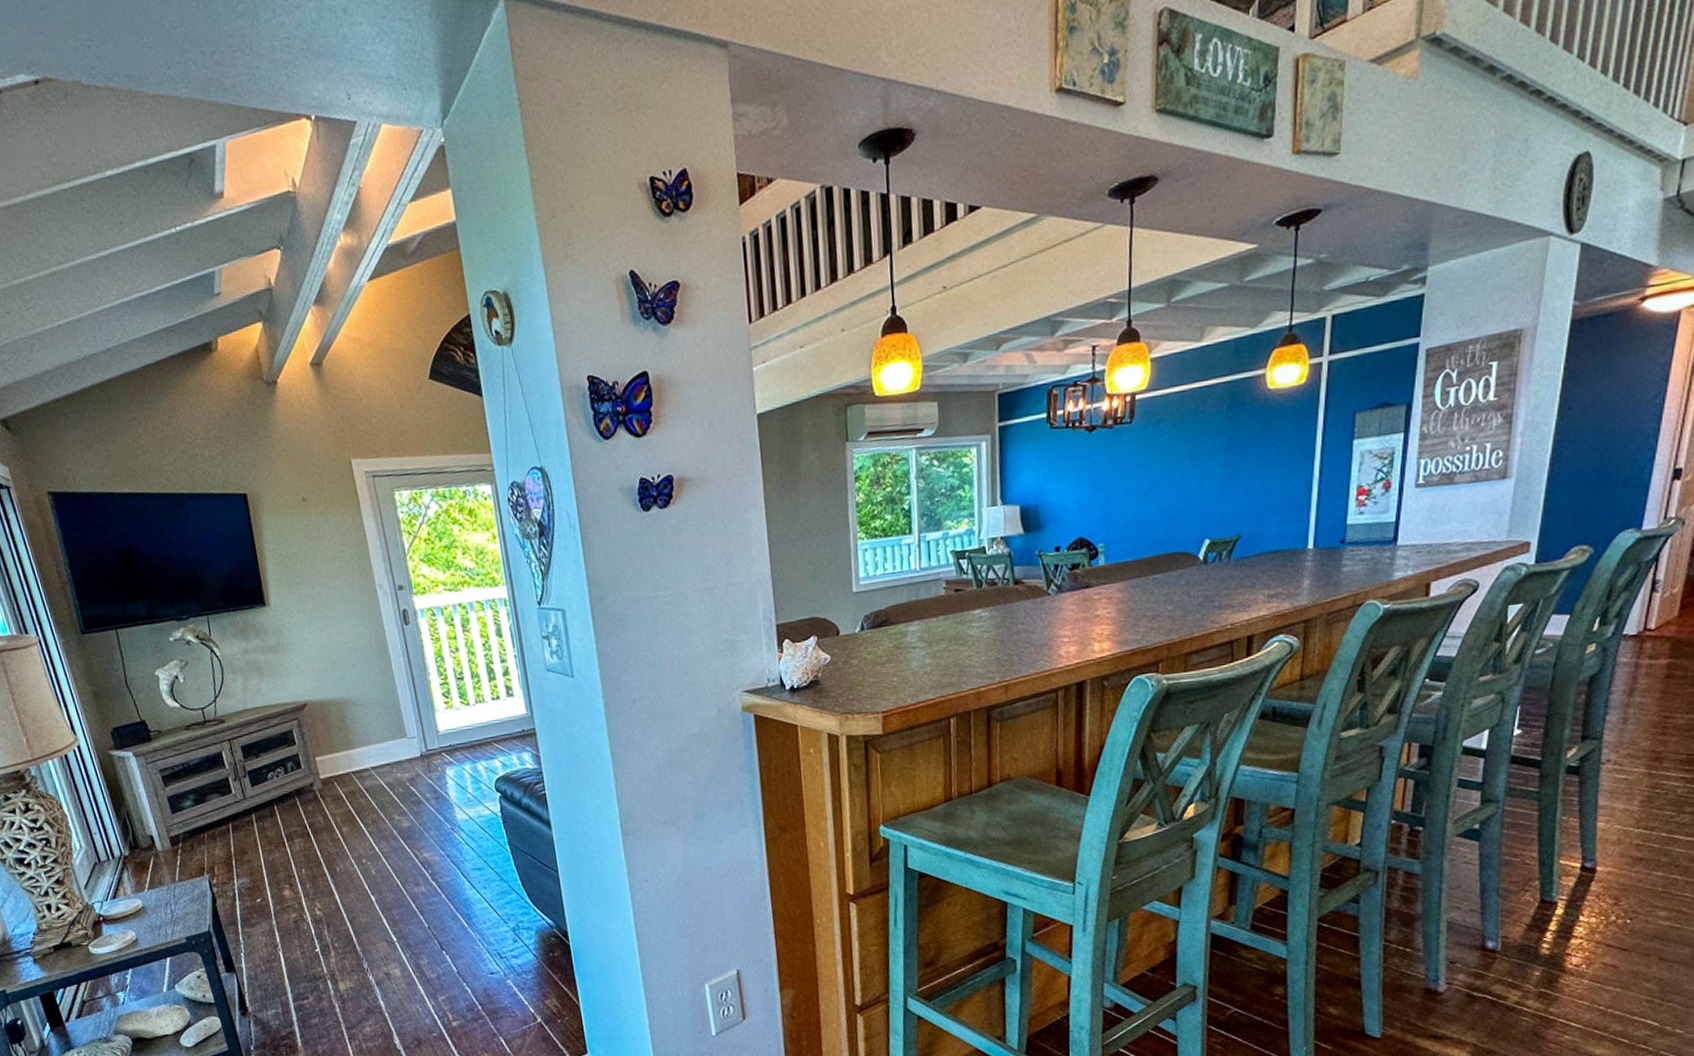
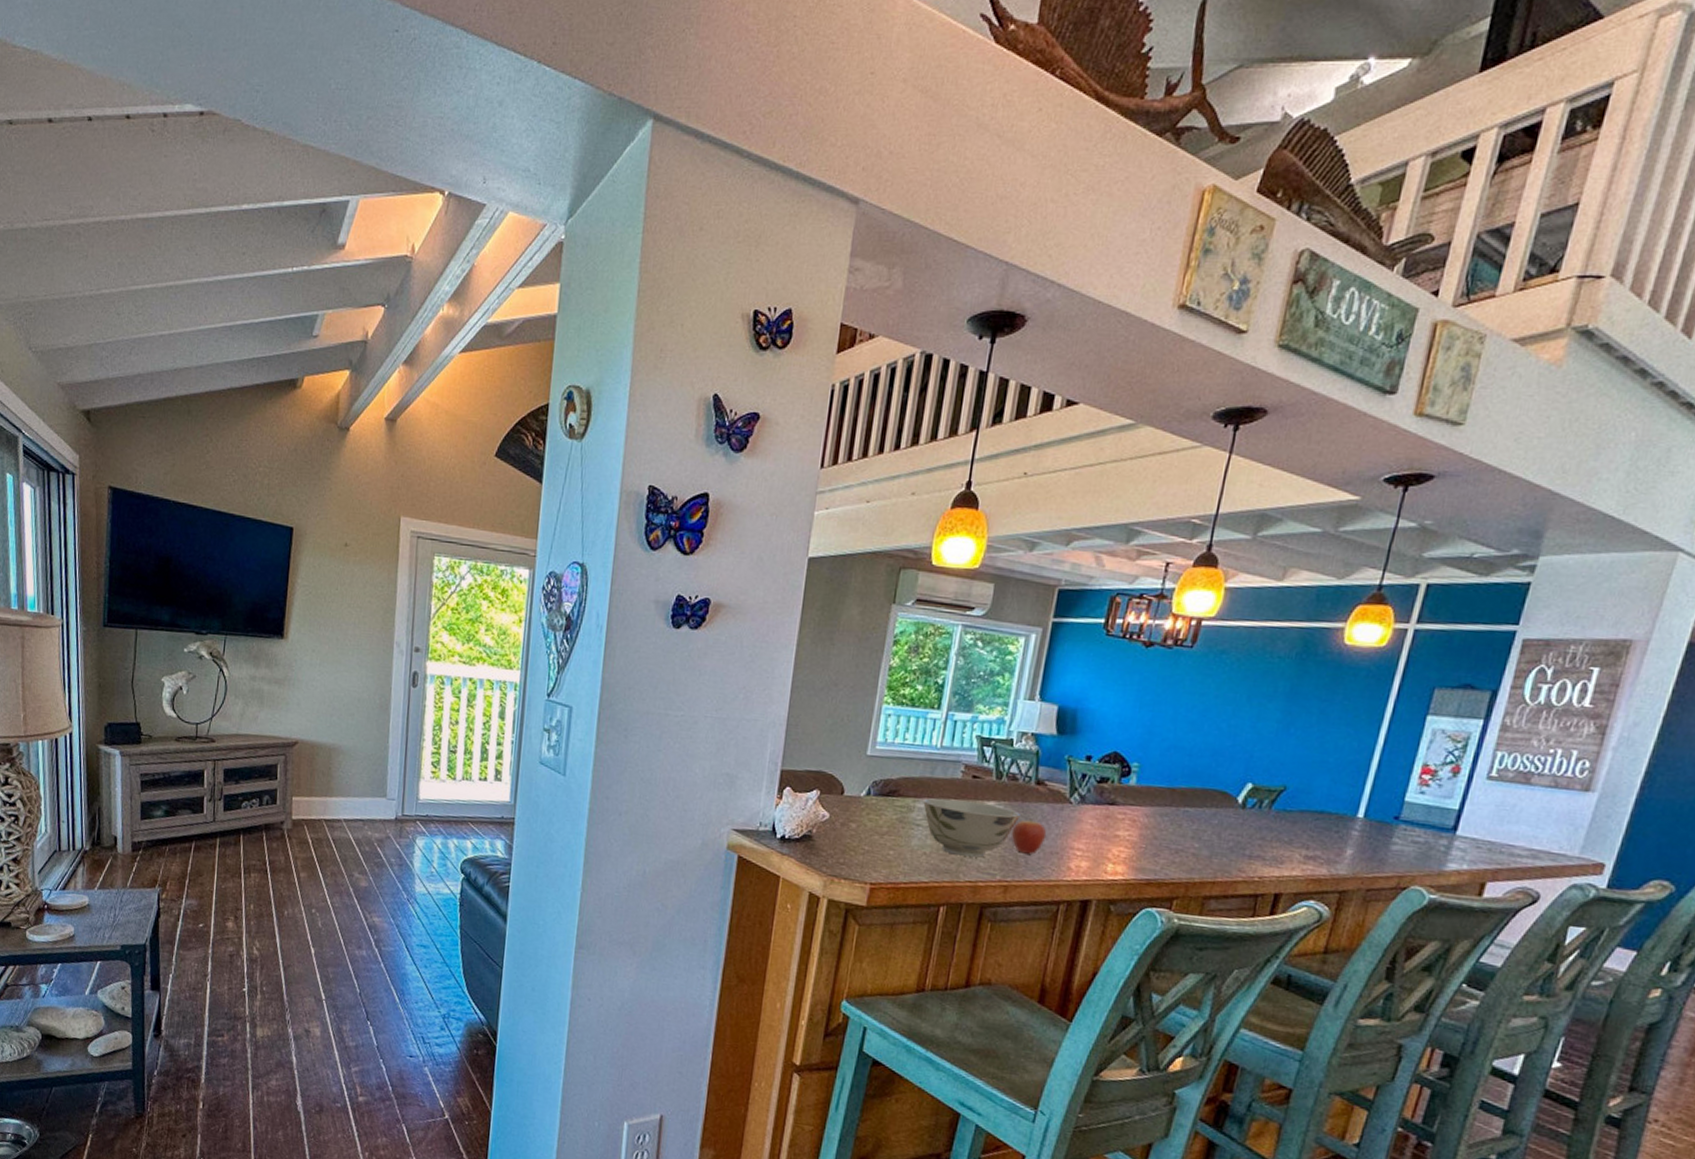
bowl: none [914,613,1006,668] -> present [923,798,1020,858]
fruit: none [1000,617,1034,652] -> present [1011,818,1047,855]

